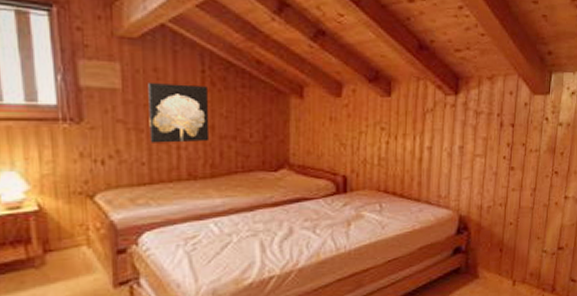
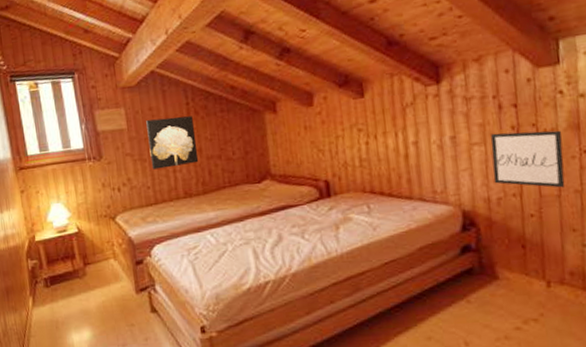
wall art: none [487,148,543,202] -> present [490,130,566,188]

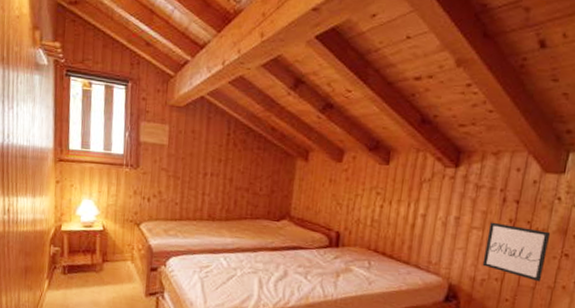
wall art: present [146,116,199,170] -> none [183,142,230,191]

